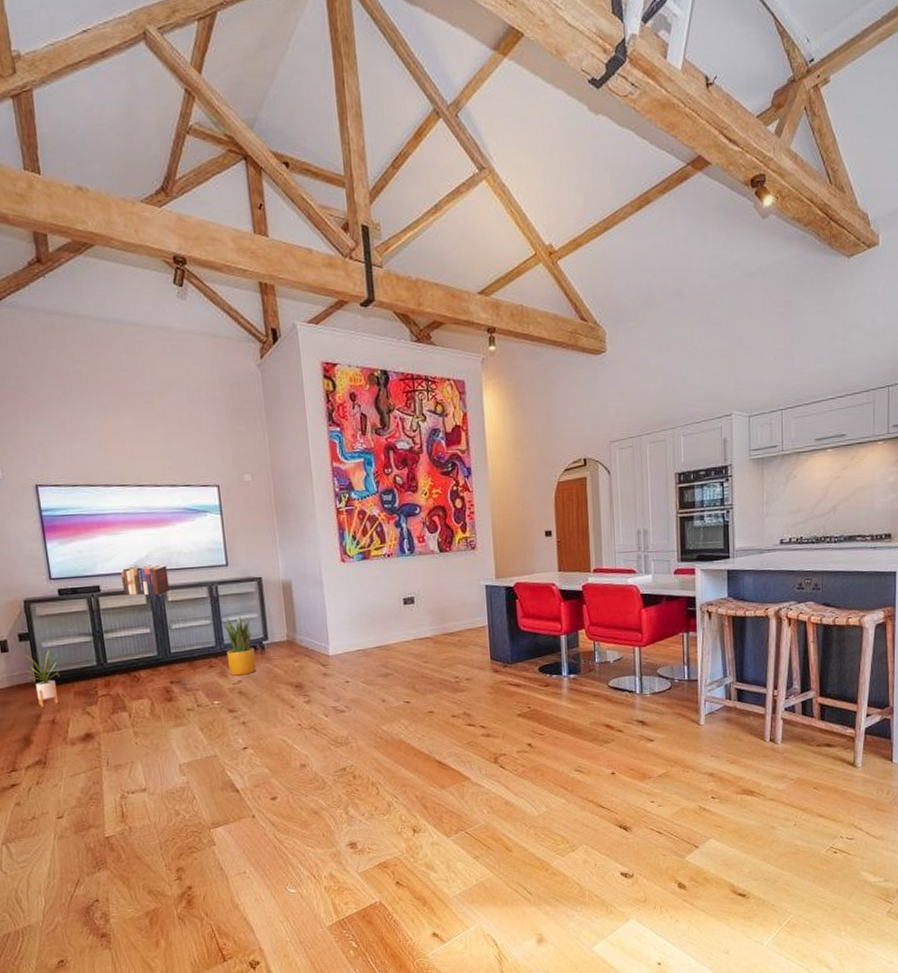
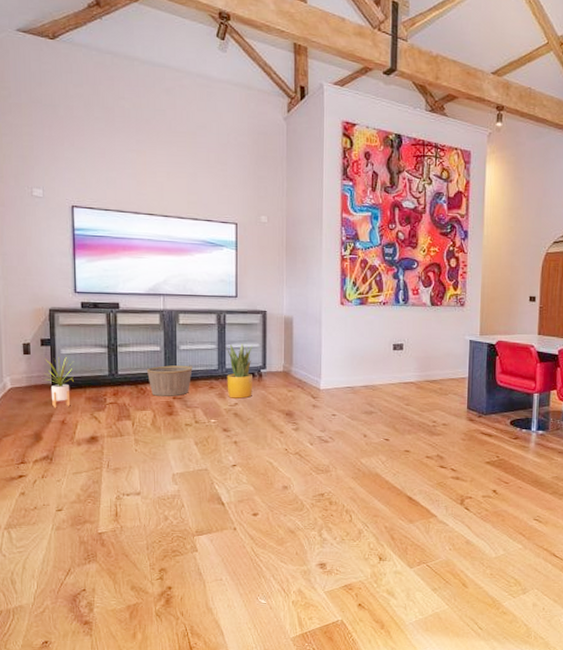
books: present [121,564,170,596] -> none [140,288,182,317]
basket: none [137,644,188,682] -> present [146,365,193,396]

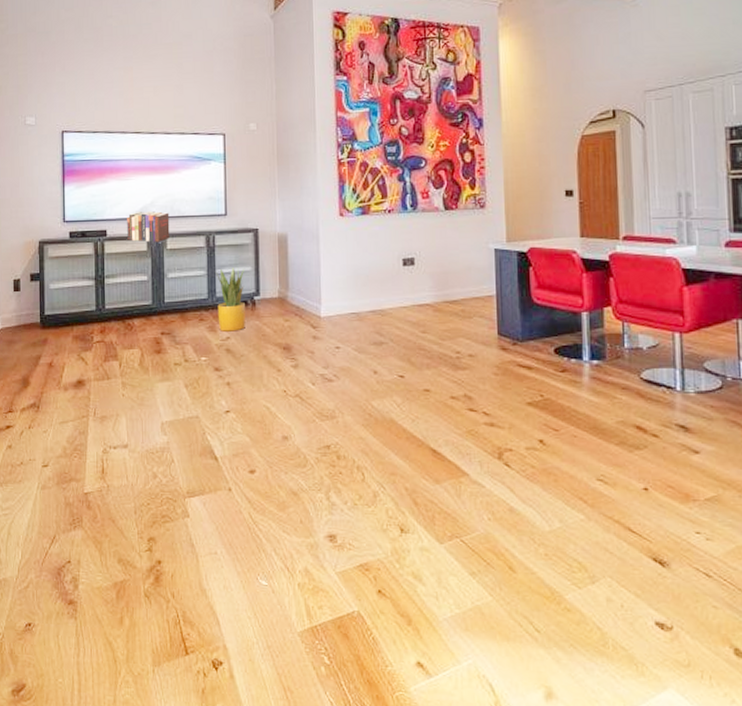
house plant: present [44,357,74,408] -> none [33,292,61,349]
books: none [140,288,182,317] -> present [127,211,170,242]
basket: present [146,365,193,396] -> none [133,295,181,332]

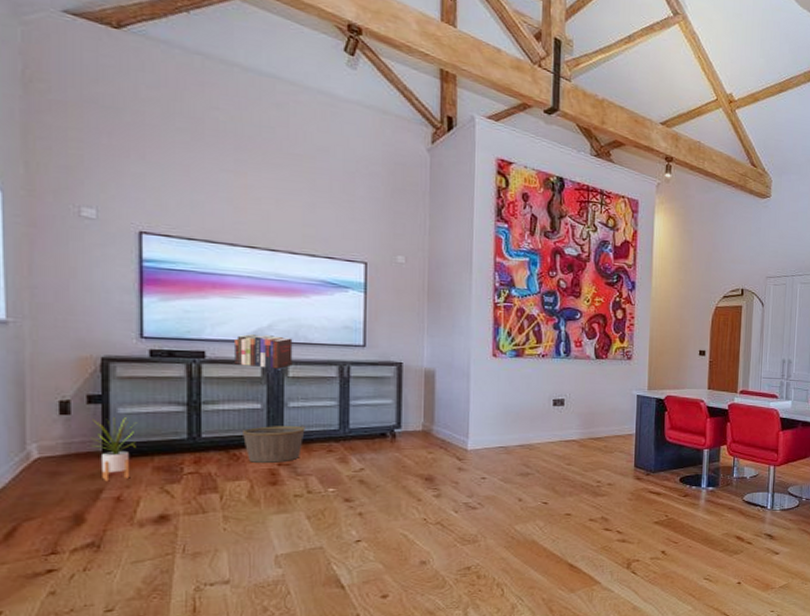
house plant: none [33,292,61,349] -> present [91,417,136,482]
basket: none [133,295,181,332] -> present [241,425,305,463]
planter: present [215,268,245,331] -> none [349,400,384,463]

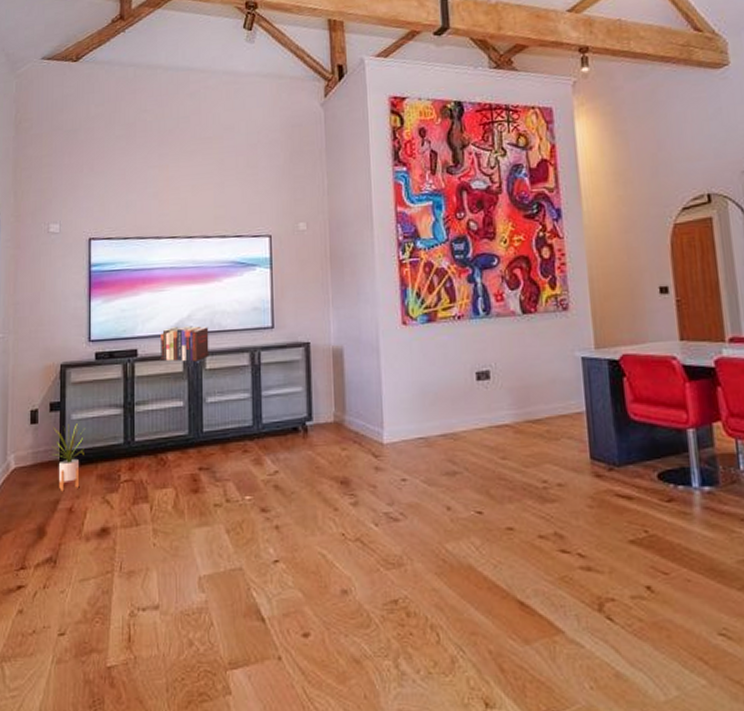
basket: present [241,425,305,463] -> none [167,422,222,468]

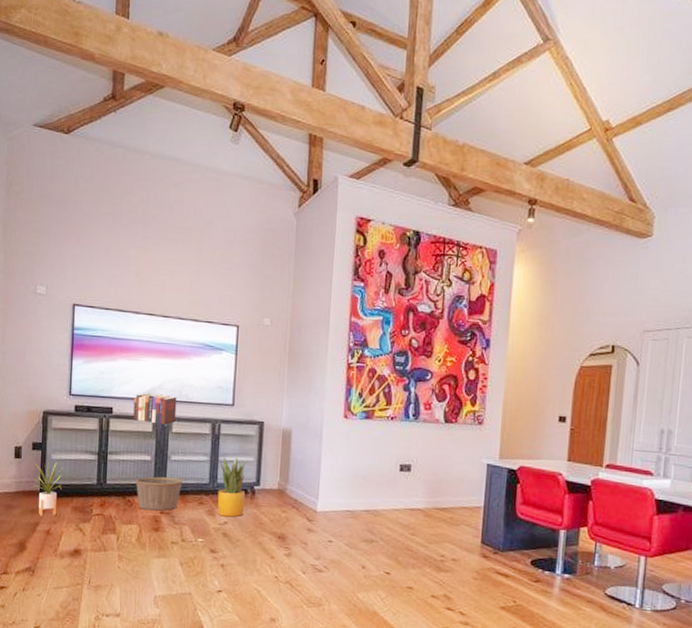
basket: none [167,422,222,468] -> present [135,476,183,511]
planter: none [261,388,296,464] -> present [217,457,247,517]

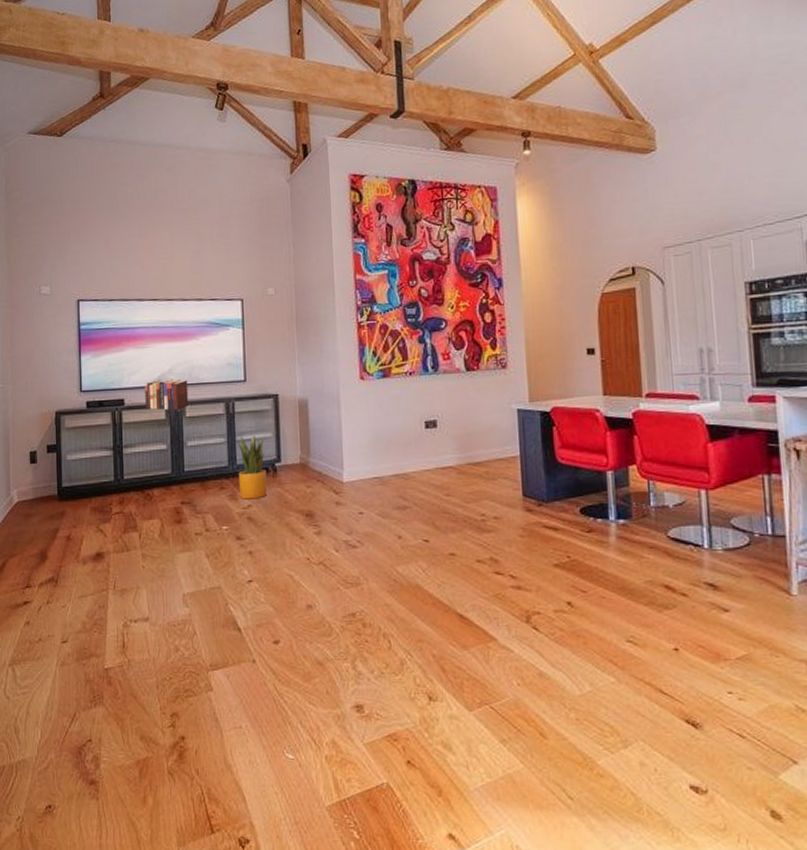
house plant: present [33,462,62,517] -> none [50,464,79,522]
basket: present [135,476,183,511] -> none [152,463,201,502]

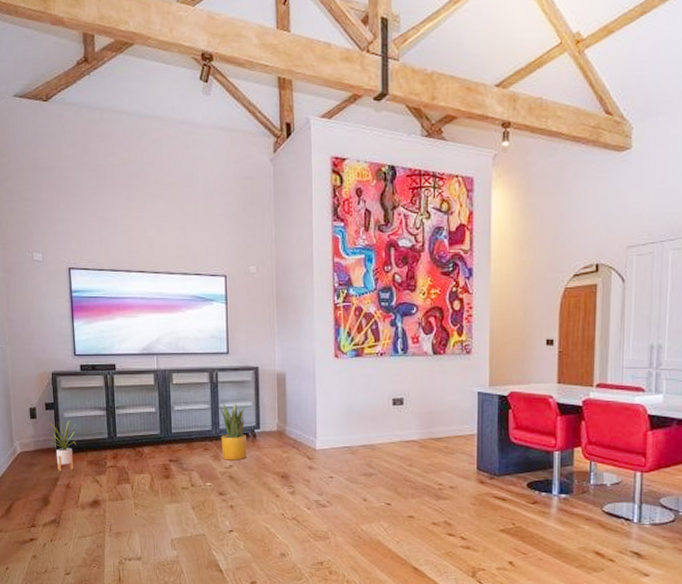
house plant: none [50,464,79,522] -> present [49,420,76,472]
books: present [145,379,189,411] -> none [134,348,175,377]

